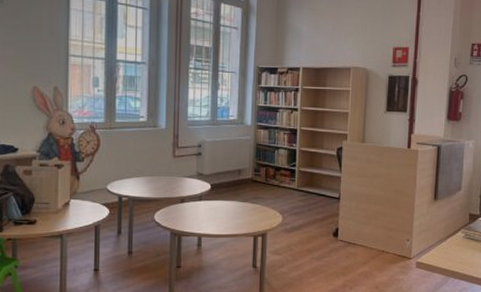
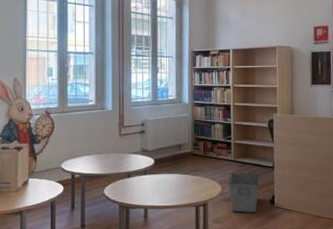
storage bin: none [290,202,324,245] -> present [228,172,260,212]

